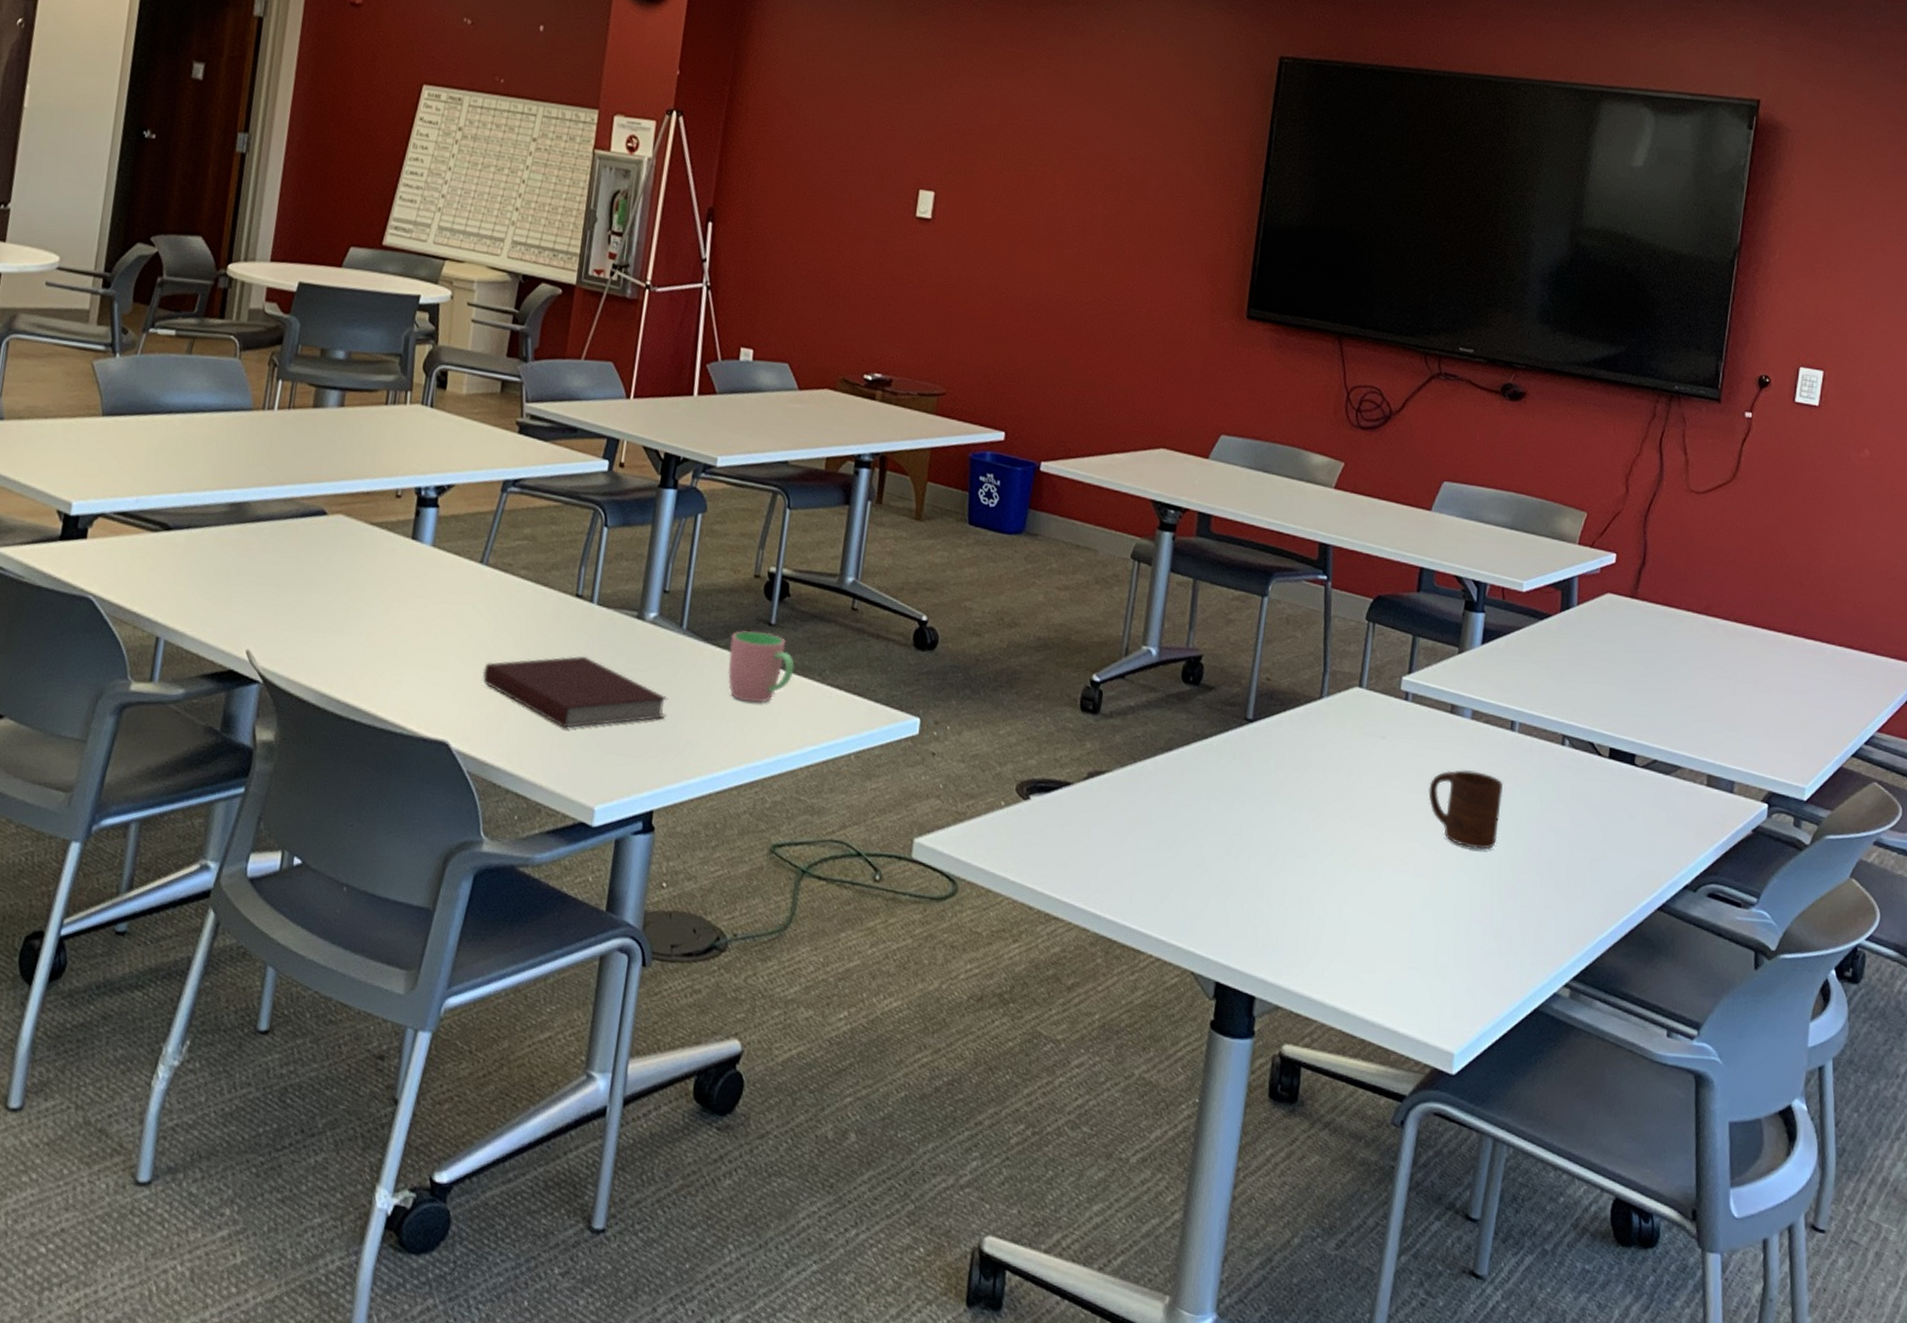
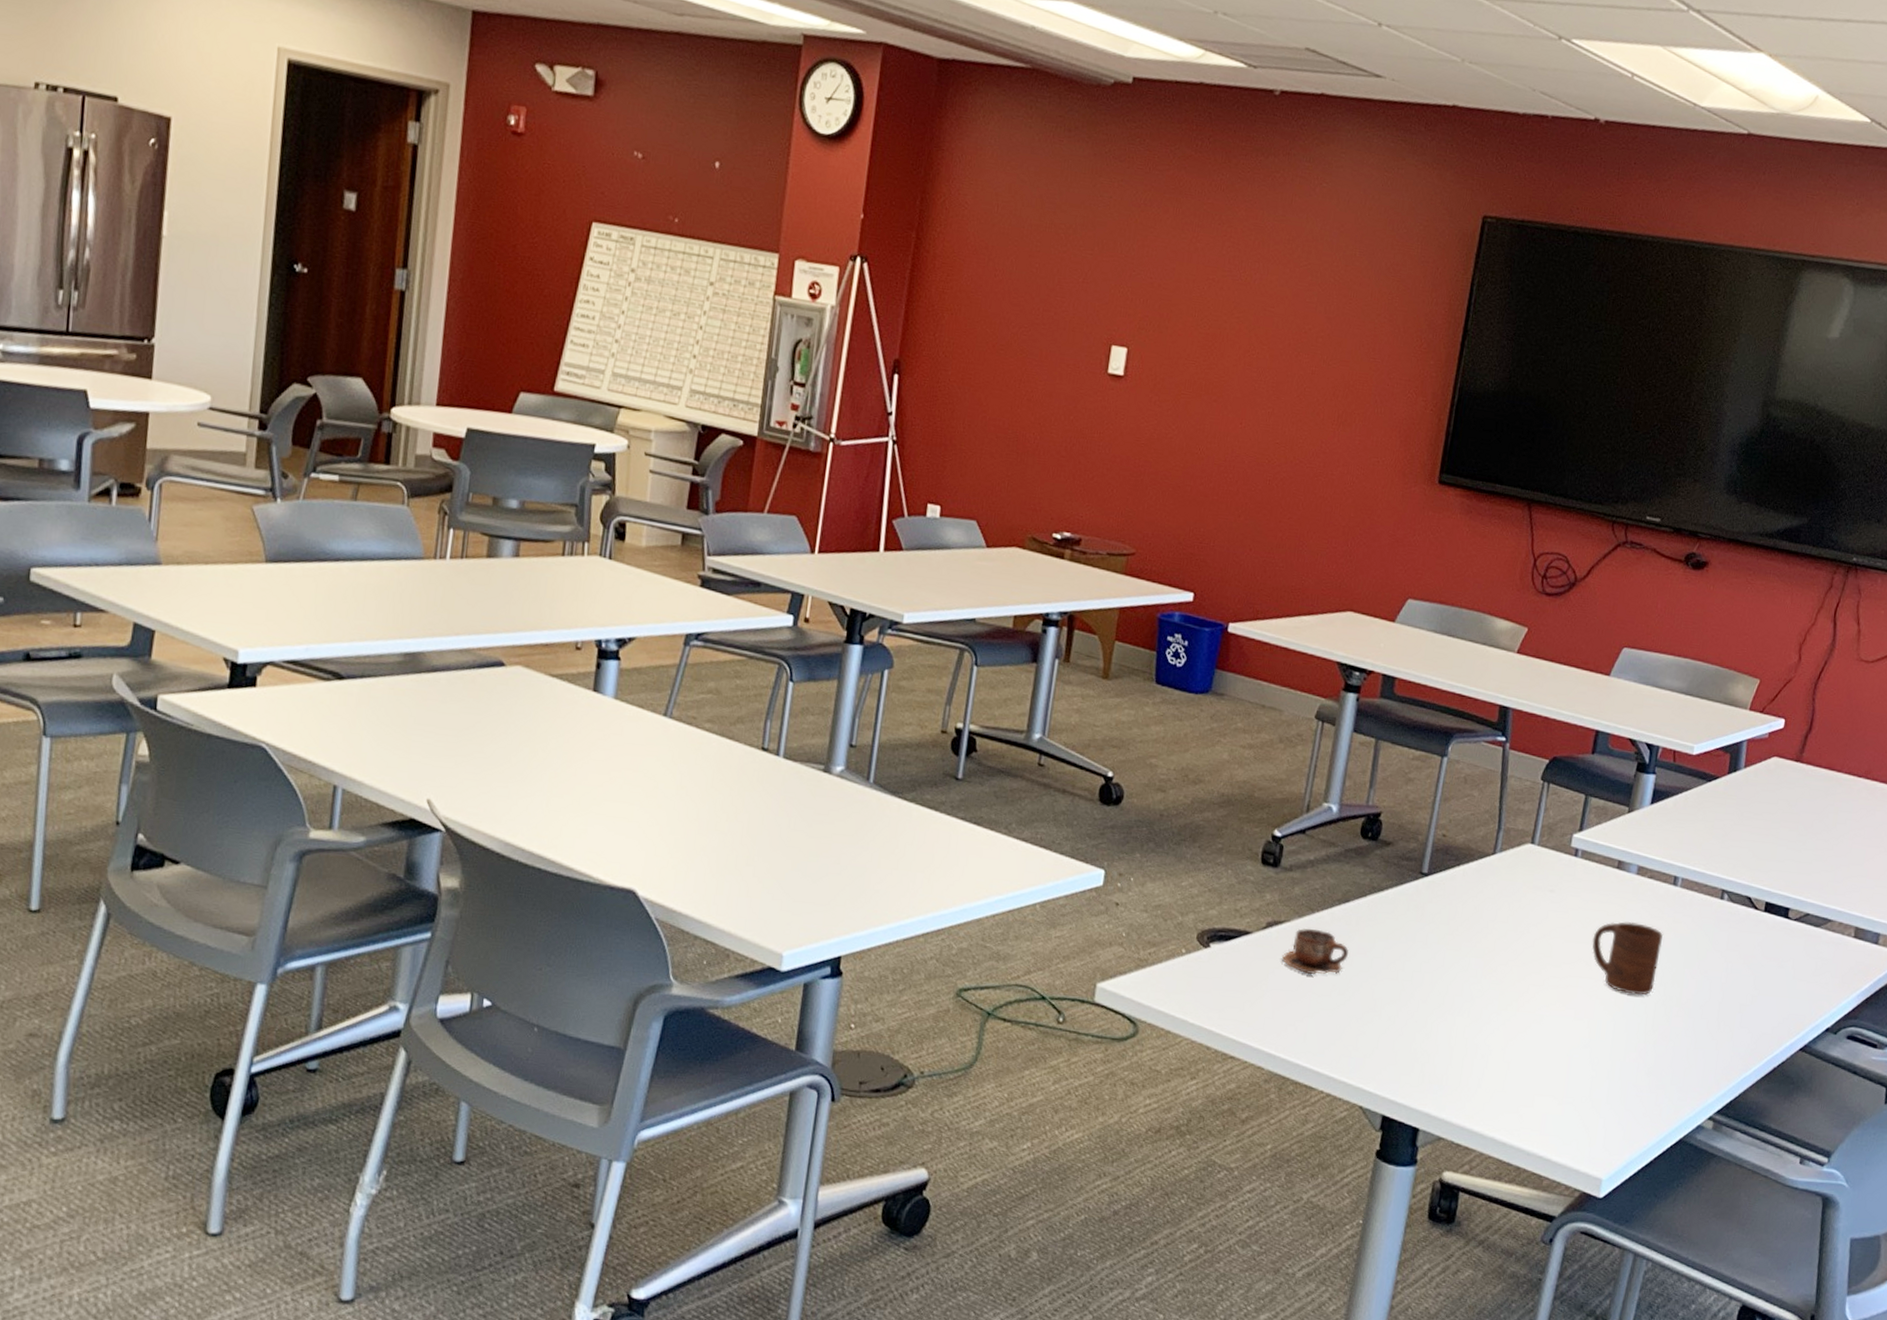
notebook: present [482,656,668,728] -> none [668,808,855,877]
cup: present [728,631,795,703] -> none [915,785,981,855]
cup: none [1105,778,1173,828] -> present [1282,928,1348,974]

